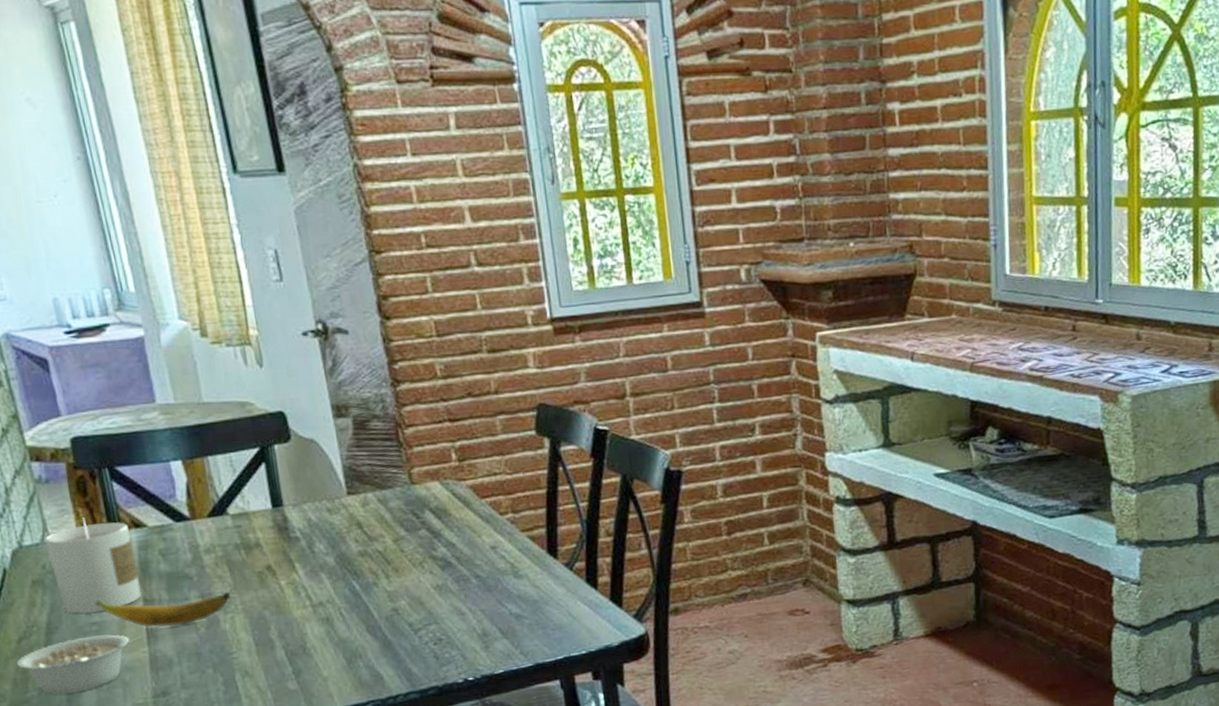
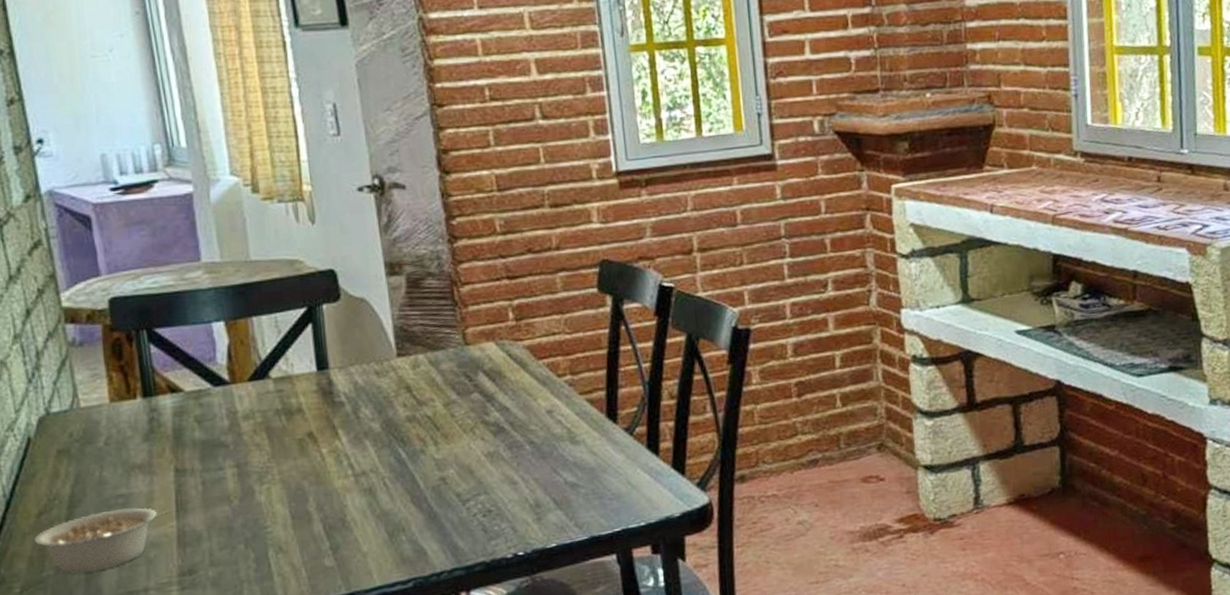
candle: present [44,517,142,614] -> none [73,382,173,486]
banana: present [95,592,231,628] -> none [123,461,269,500]

